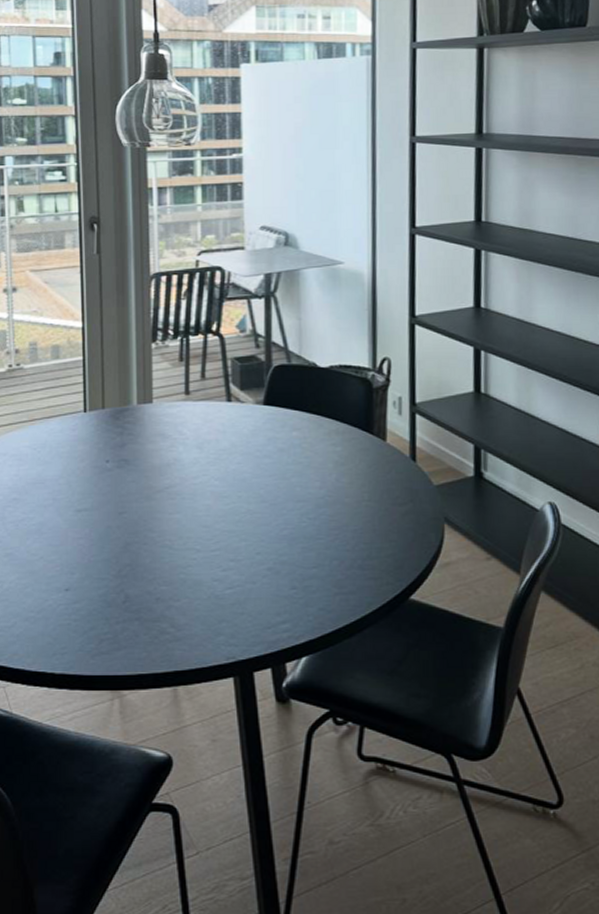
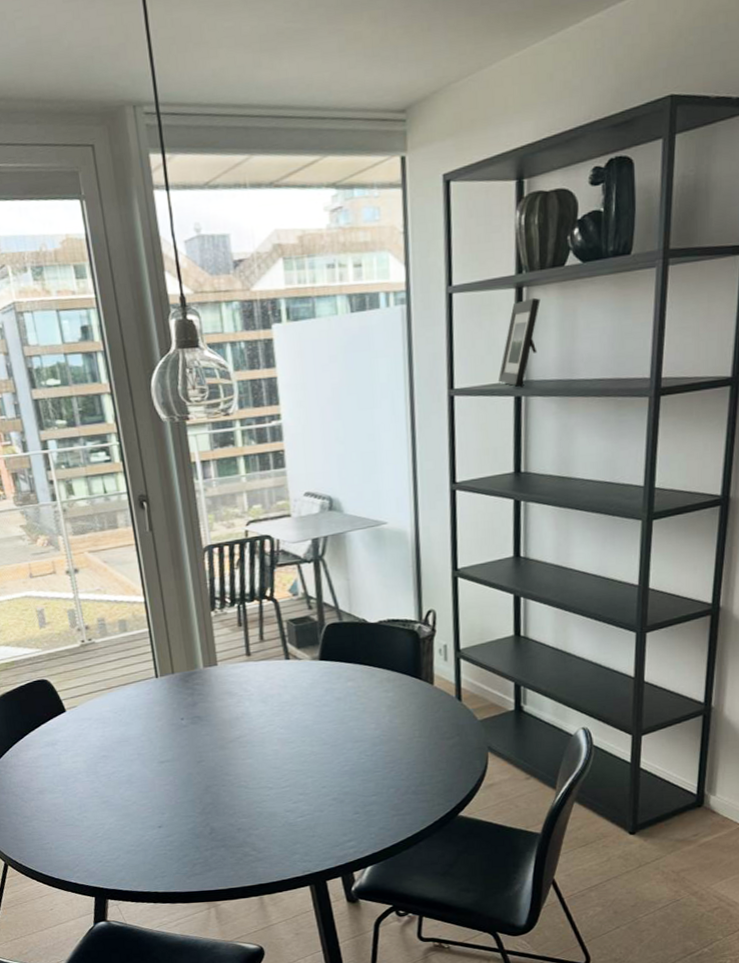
picture frame: none [459,58,501,138] -> present [498,297,541,386]

